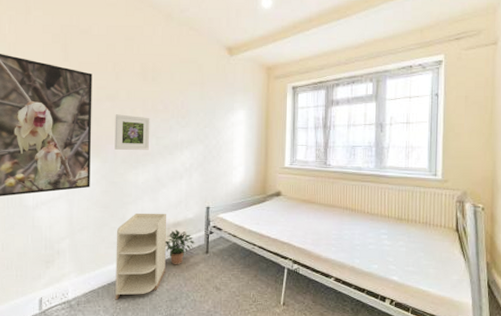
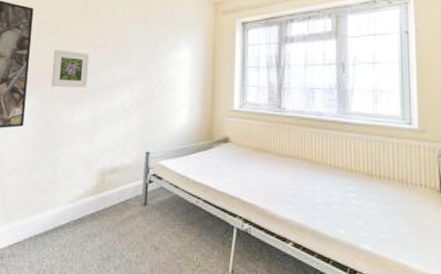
nightstand: present [115,213,167,300] -> none [42,156,103,255]
potted plant: present [165,229,195,265] -> none [99,176,133,218]

